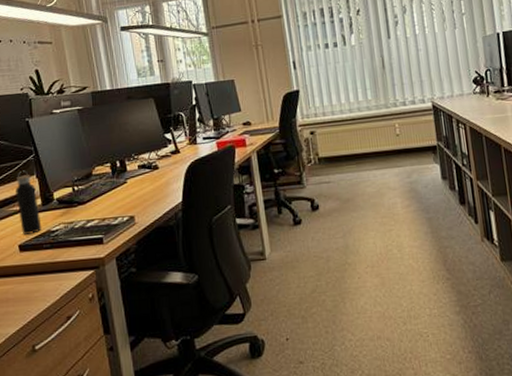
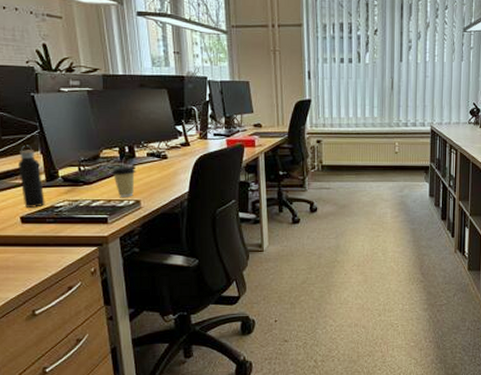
coffee cup: none [105,181,129,214] -> present [112,166,136,197]

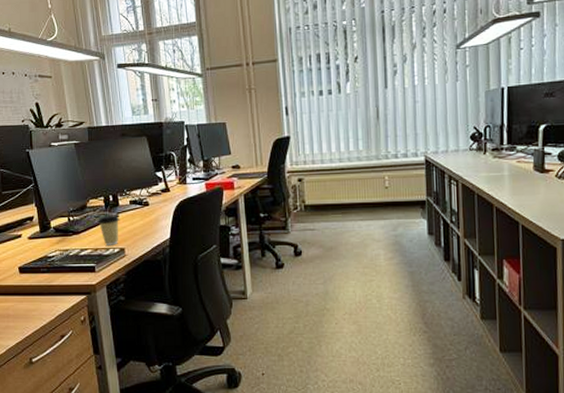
water bottle: present [18,145,45,208] -> none [16,198,40,258]

